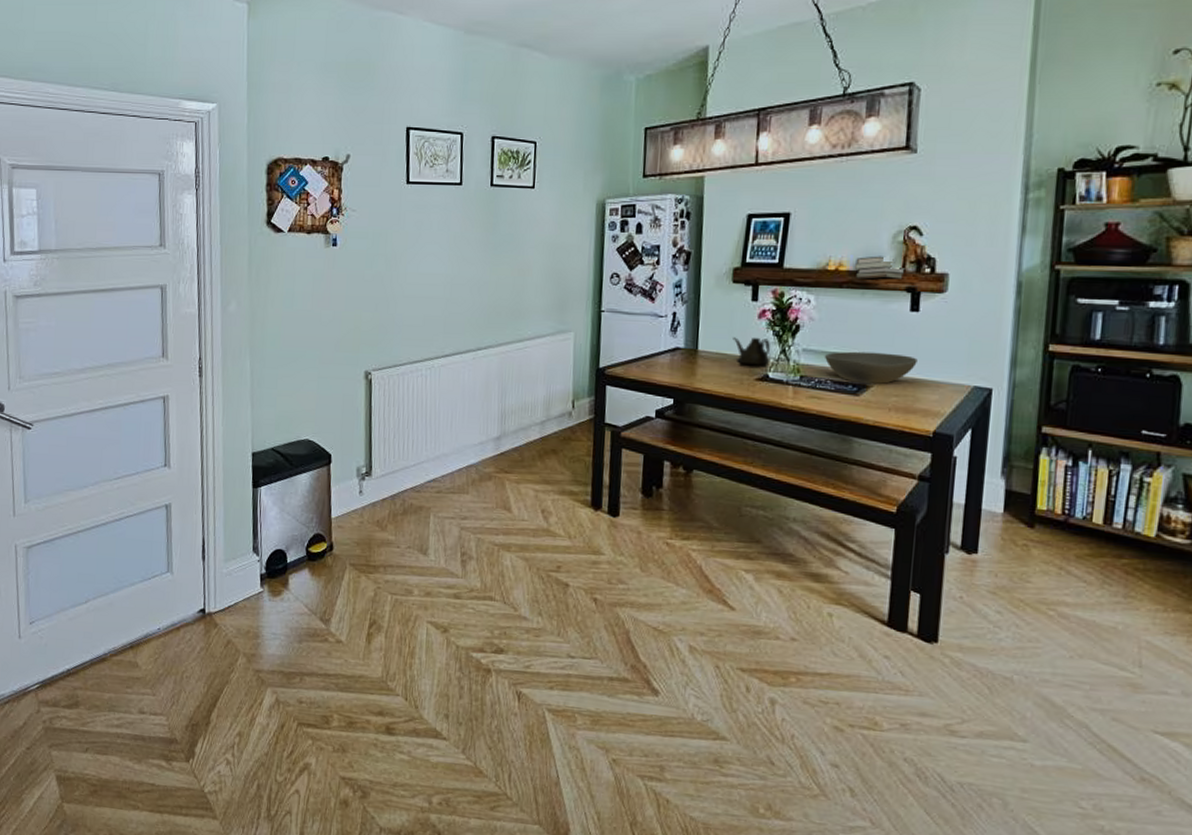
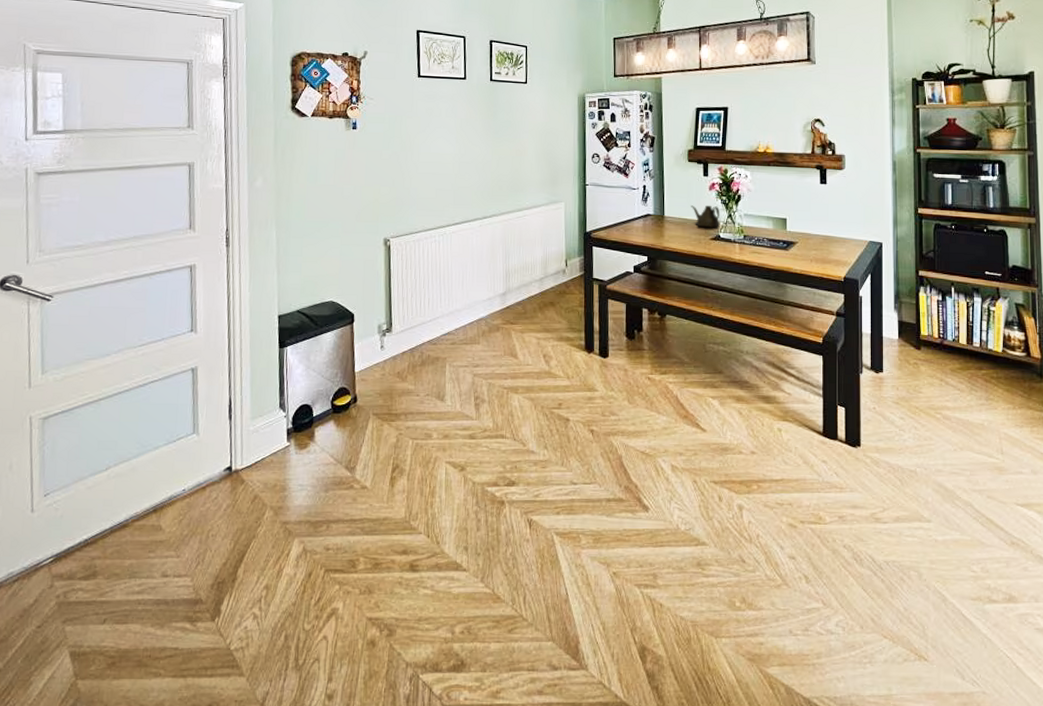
bowl: present [824,351,918,385] -> none [760,215,828,241]
books: present [855,256,906,281] -> none [778,141,814,161]

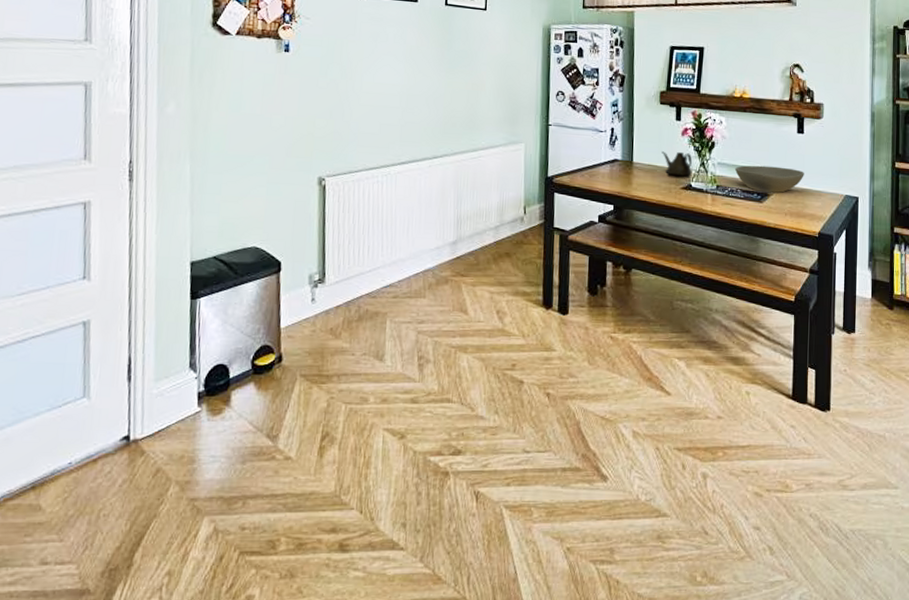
bowl: none [760,215,828,241] -> present [734,165,804,194]

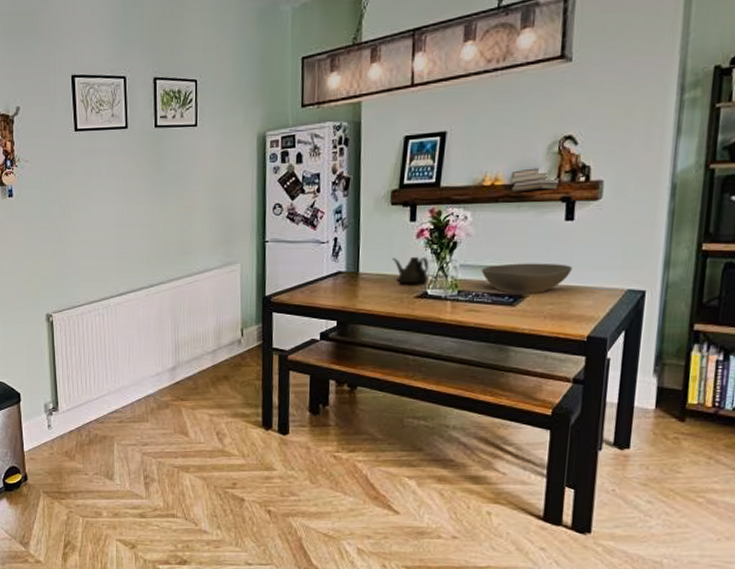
books: none [755,87,792,108] -> present [511,168,561,194]

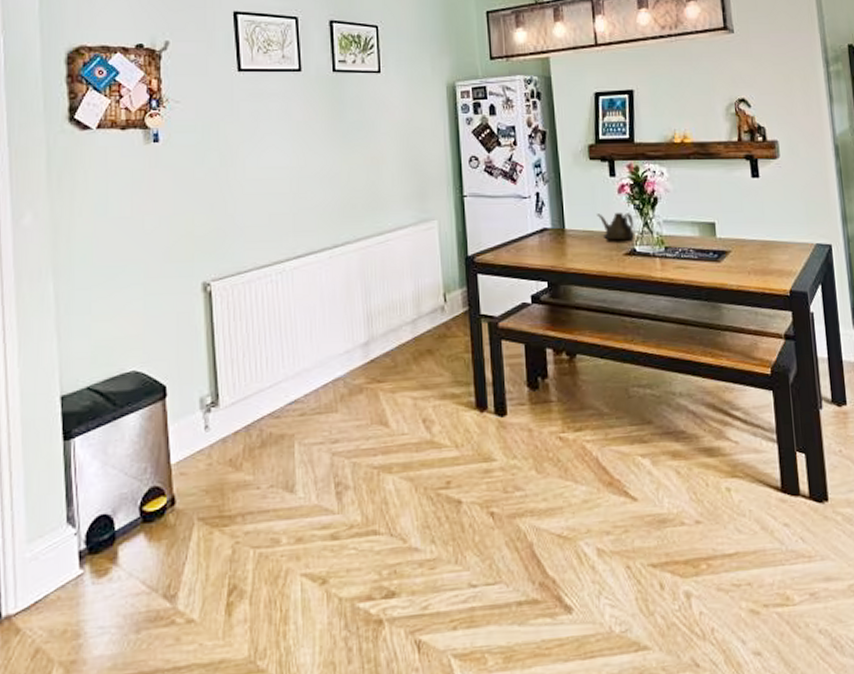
bowl: present [481,263,572,295] -> none [683,218,765,250]
books: present [511,168,561,194] -> none [698,127,741,151]

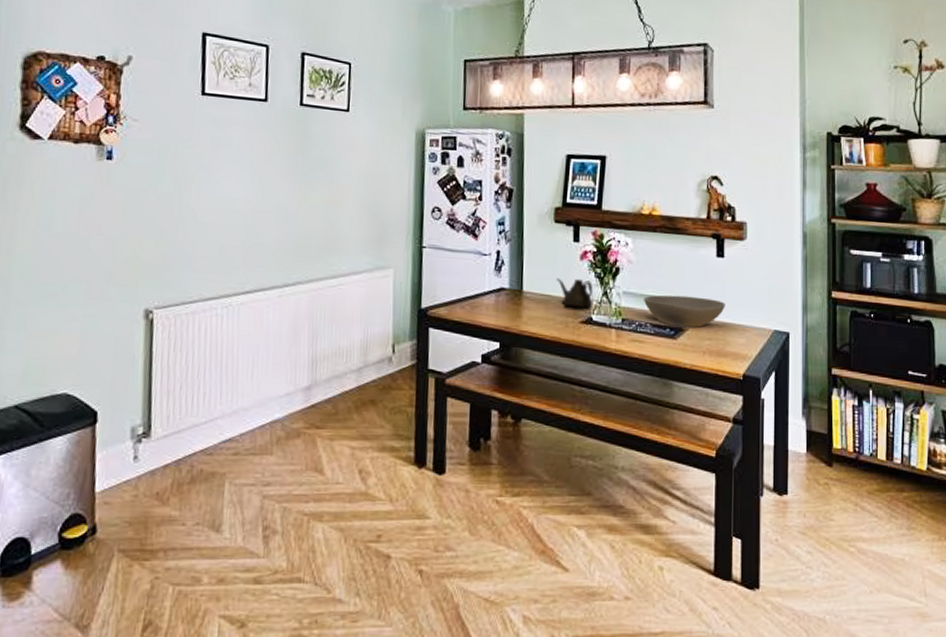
bowl: none [683,218,765,250] -> present [643,295,725,328]

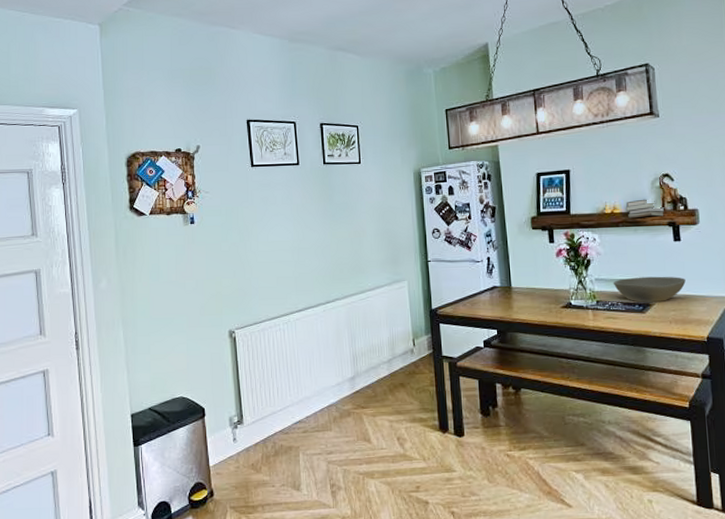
teapot: present [557,278,593,312] -> none [538,273,571,299]
books: none [667,202,710,227] -> present [626,199,665,220]

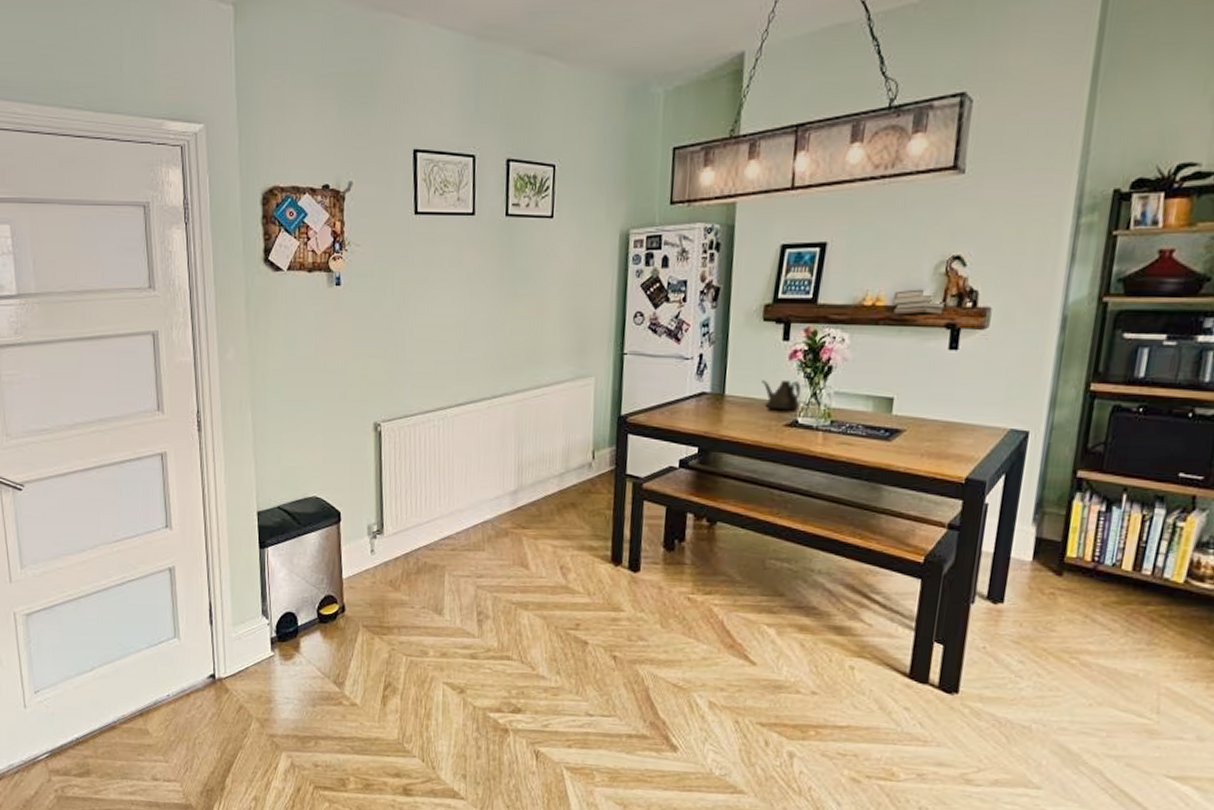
teapot: none [538,273,571,299] -> present [761,380,801,414]
bowl: present [613,276,686,303] -> none [856,393,954,429]

